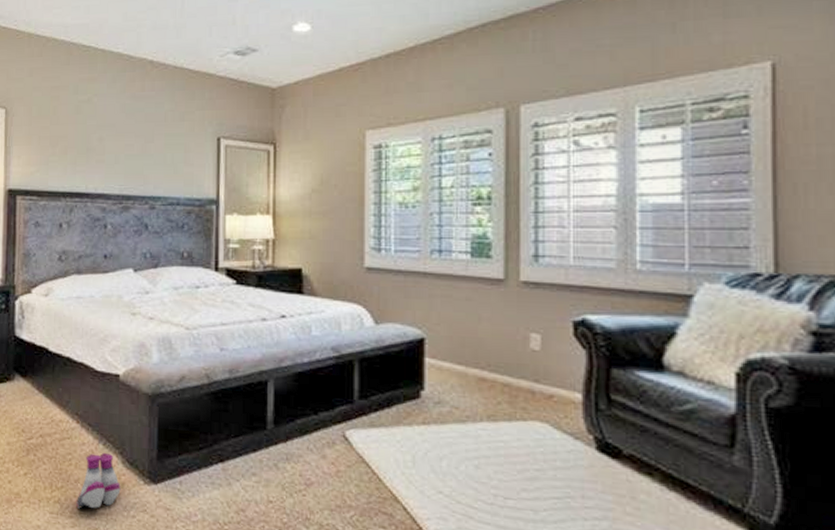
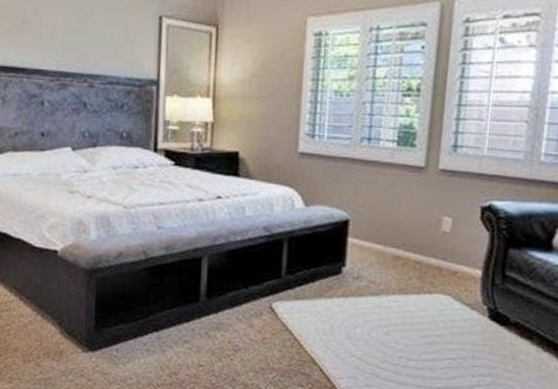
boots: present [76,452,121,509] -> none [16,323,59,375]

